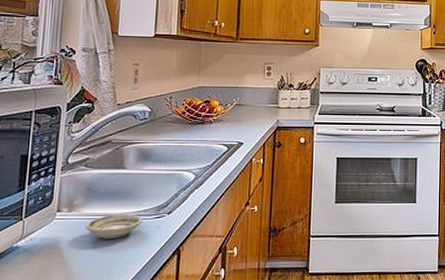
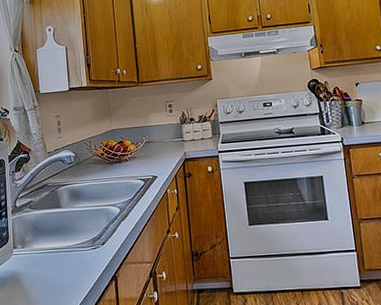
saucer: present [85,213,143,239] -> none [36,246,82,270]

